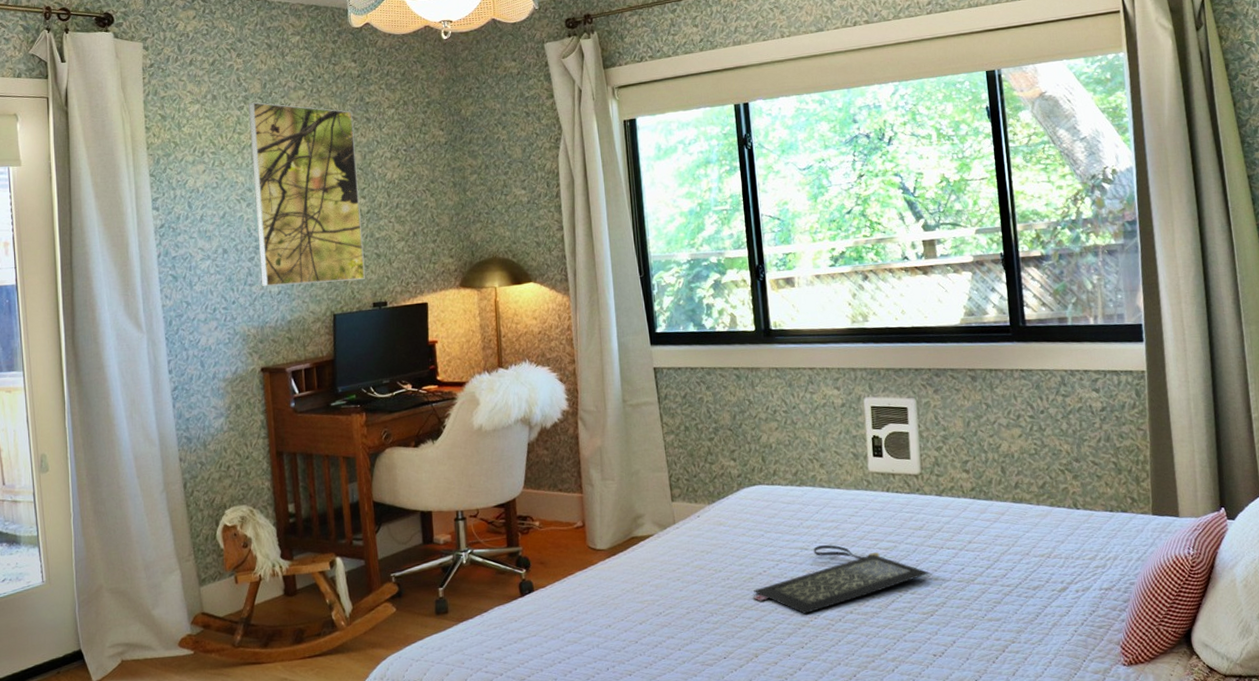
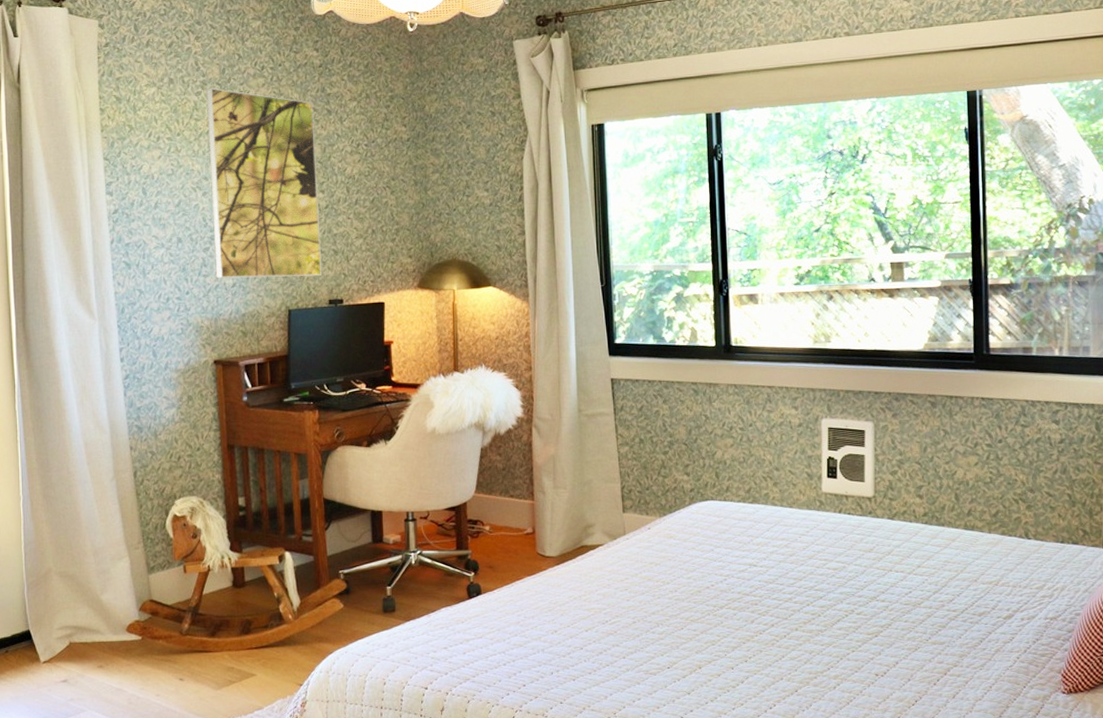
clutch bag: present [752,545,930,614] -> none [698,562,878,629]

